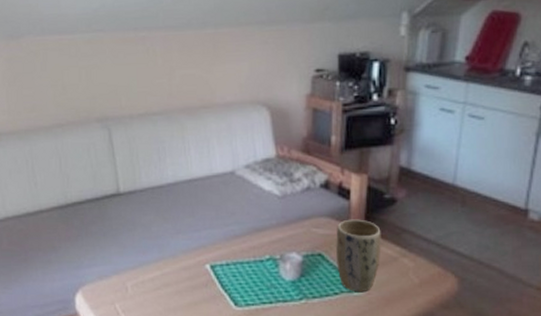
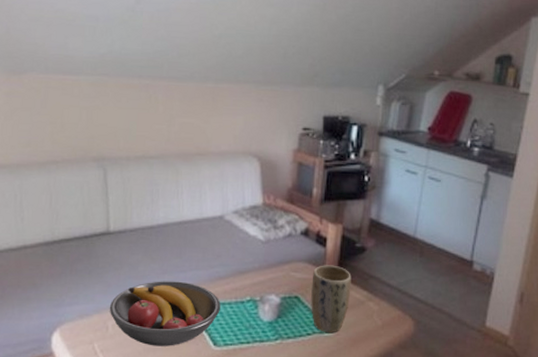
fruit bowl: none [126,241,239,307] -> present [109,281,221,346]

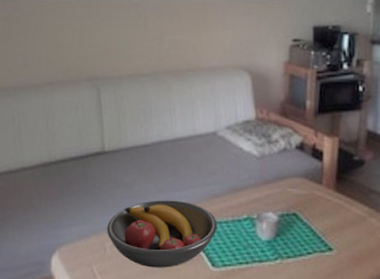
plant pot: present [311,265,351,332] -> none [309,180,351,251]

